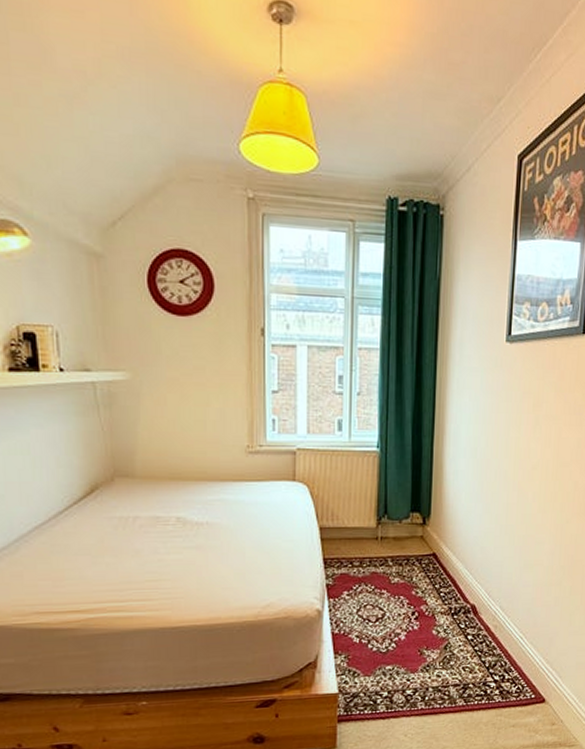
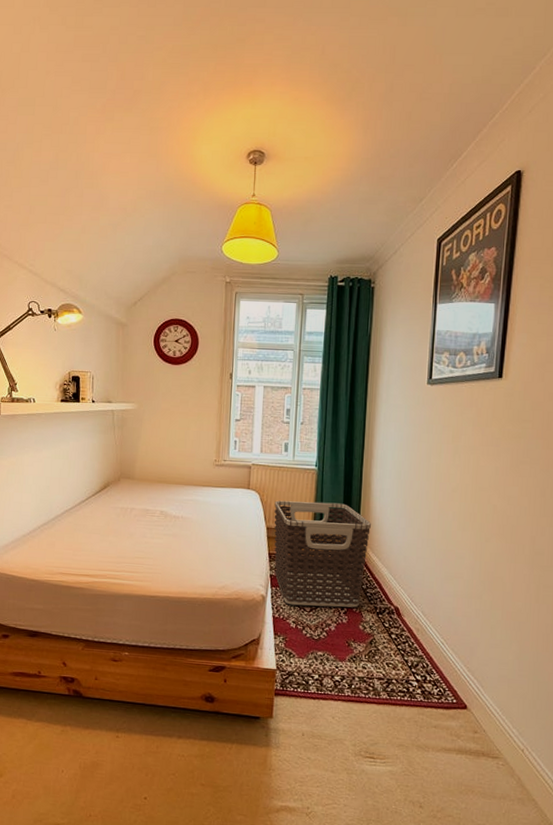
clothes hamper: none [328,491,445,617] -> present [274,500,372,608]

